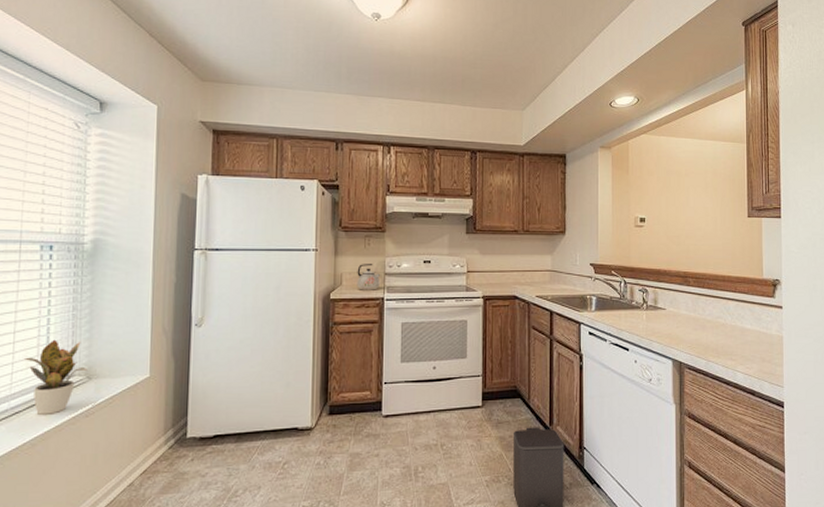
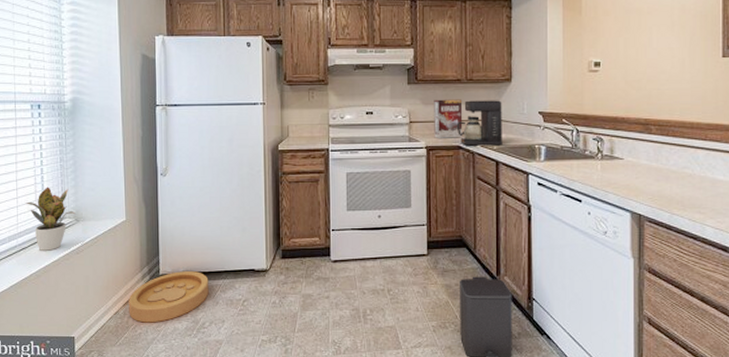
pet bowl: none [146,432,245,494] -> present [128,271,209,323]
kettle: present [357,264,381,290] -> none [302,116,326,142]
cereal box: none [491,249,519,288] -> present [434,99,463,138]
coffee maker: none [513,251,557,296] -> present [456,100,502,146]

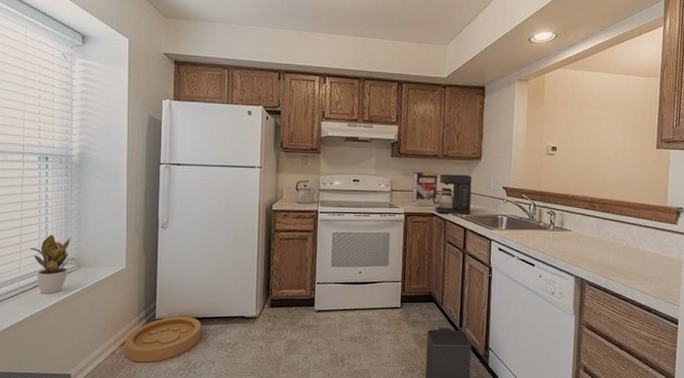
kettle: none [302,116,326,142] -> present [295,180,316,204]

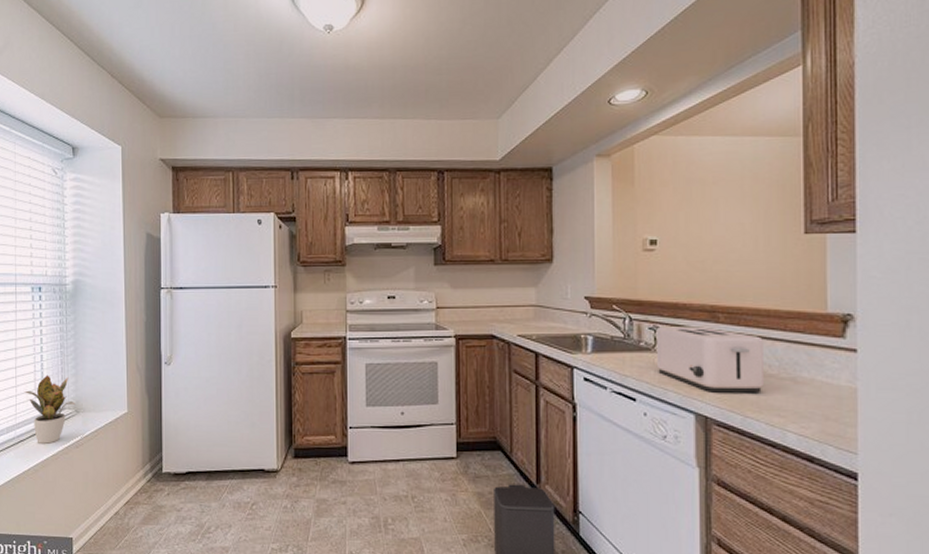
pet bowl: present [125,316,202,363] -> none [129,469,215,526]
kettle: present [295,180,316,204] -> none [317,300,343,329]
cereal box: present [412,171,438,207] -> none [464,282,497,326]
coffee maker: present [432,174,472,215] -> none [489,283,543,335]
toaster: none [550,211,624,262] -> present [656,326,763,393]

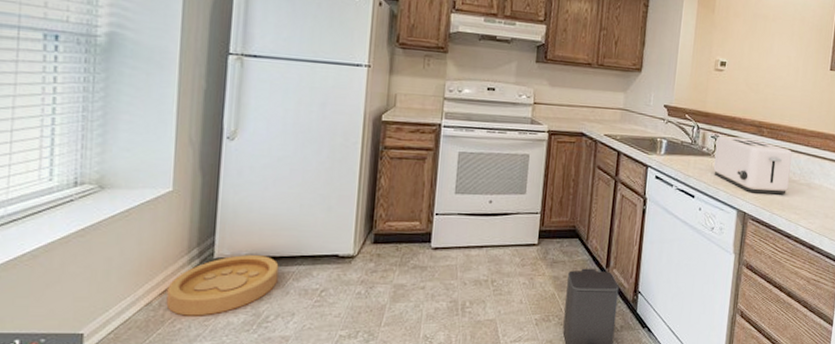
potted plant: present [25,375,75,444] -> none [24,142,100,224]
pet bowl: none [129,469,215,526] -> present [166,255,279,316]

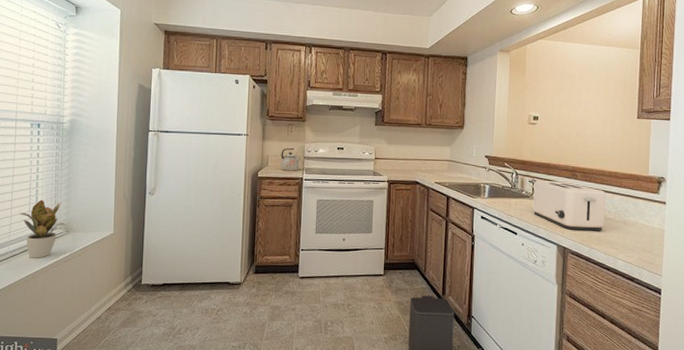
potted plant: none [24,142,100,224] -> present [20,199,66,258]
pet bowl: present [166,255,279,316] -> none [110,282,187,328]
kettle: none [412,85,439,115] -> present [280,148,301,171]

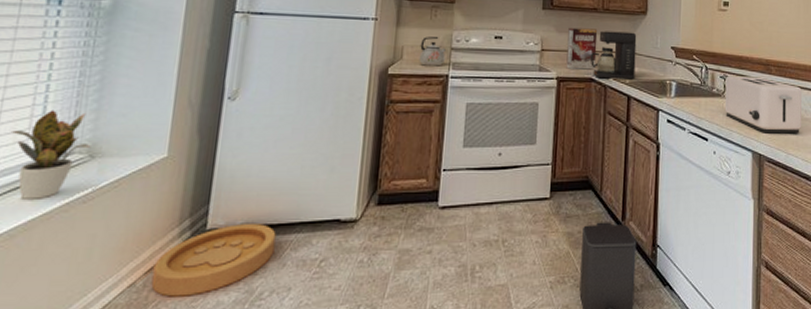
pet bowl: none [110,282,187,328] -> present [151,224,277,297]
cereal box: none [395,140,421,175] -> present [566,27,598,70]
coffee maker: none [415,142,455,183] -> present [590,30,637,80]

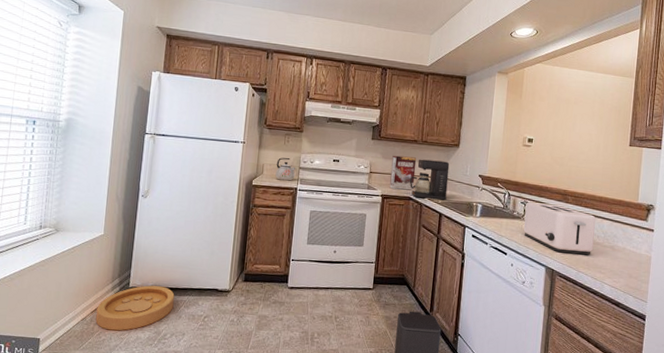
potted plant: present [12,110,91,199] -> none [9,197,56,256]

